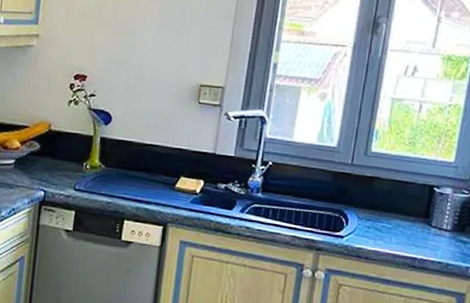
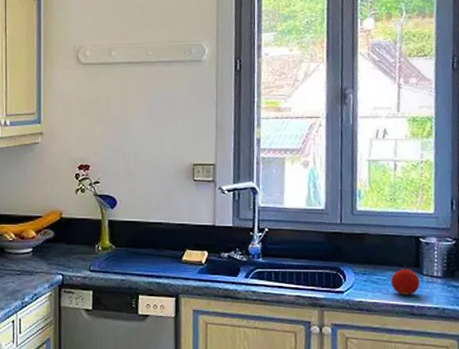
fruit: none [395,214,427,247] -> present [390,265,420,295]

